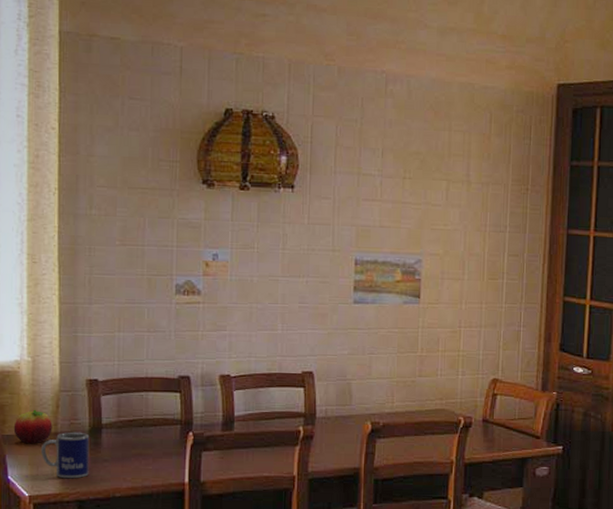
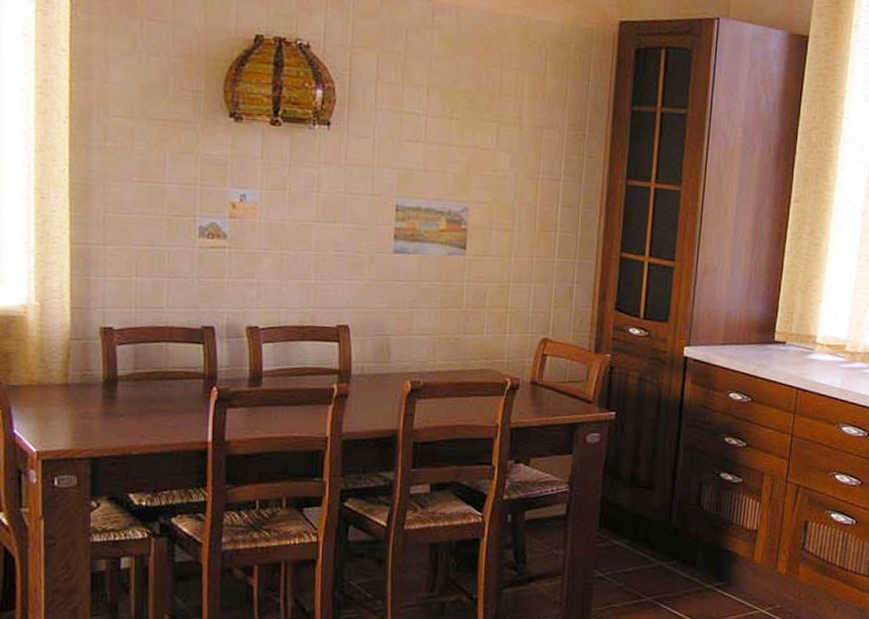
fruit: present [13,409,53,444] -> none [19,358,63,396]
mug: present [41,431,90,479] -> none [51,383,104,435]

